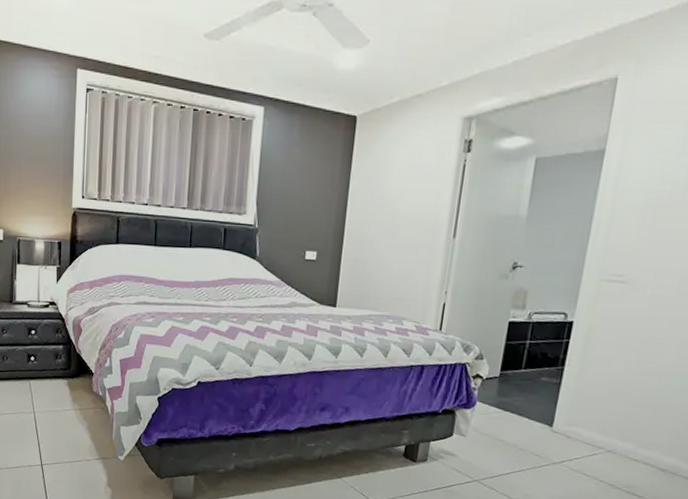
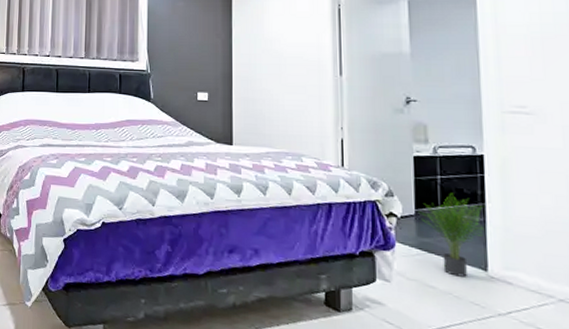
potted plant: none [504,357,560,432] -> present [421,193,483,277]

